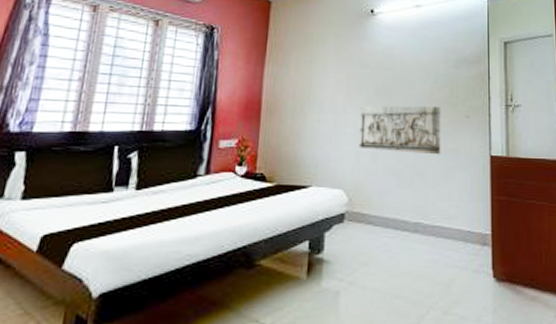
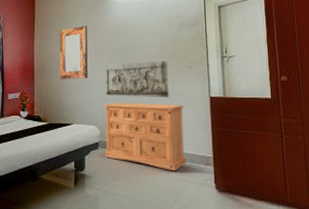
home mirror: none [296,51,339,124] -> present [59,25,88,79]
dresser: none [352,159,459,254] -> present [104,103,187,171]

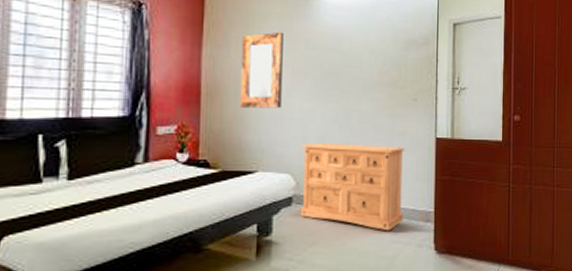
relief sculpture: present [105,61,169,98] -> none [305,89,389,138]

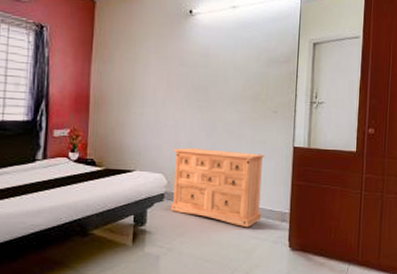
home mirror: present [239,31,283,109] -> none [121,50,160,117]

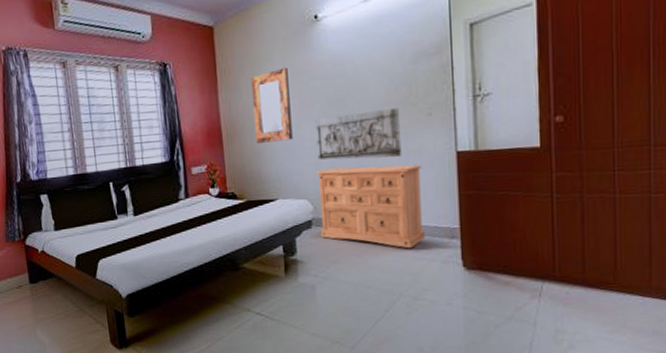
home mirror: none [121,50,160,117] -> present [250,67,293,143]
relief sculpture: none [177,101,252,146] -> present [315,107,402,161]

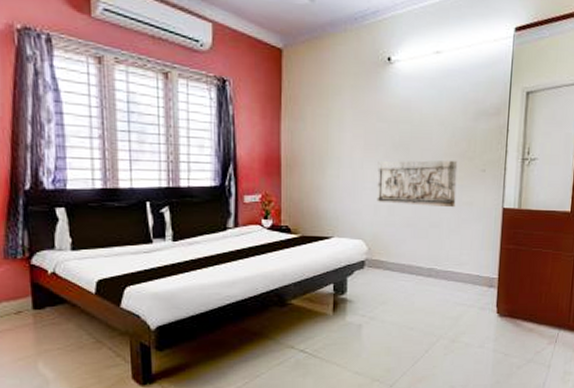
home mirror: present [250,67,293,143] -> none [316,104,356,179]
dresser: present [316,164,426,249] -> none [372,212,472,295]

